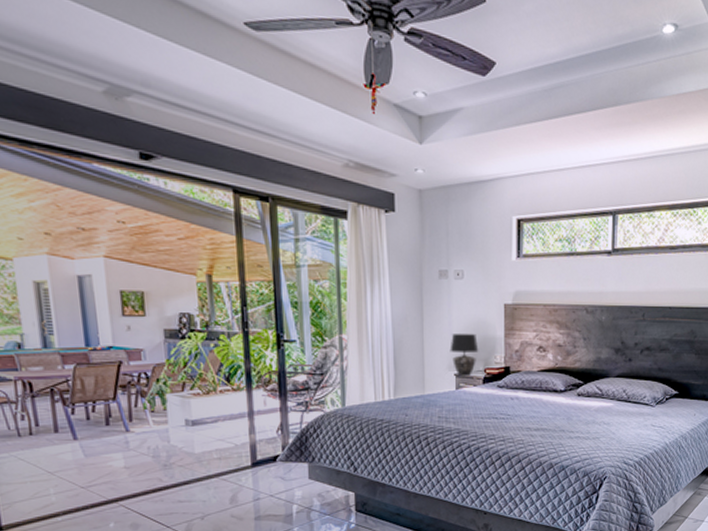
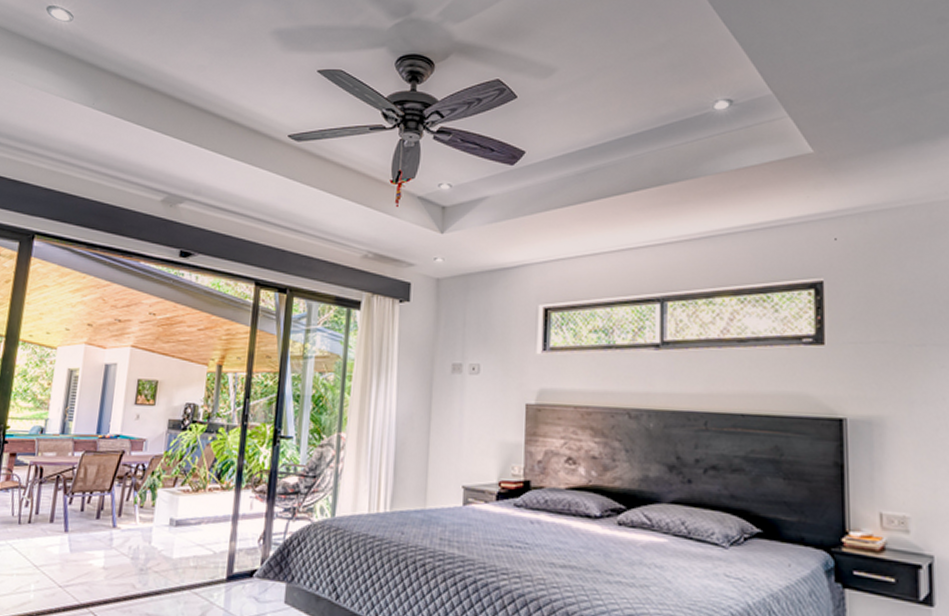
table lamp: present [450,334,479,377] -> none [458,437,494,491]

